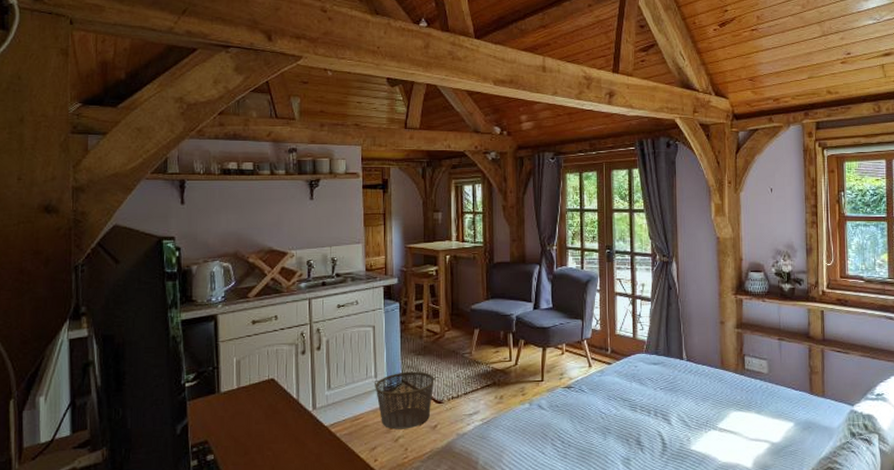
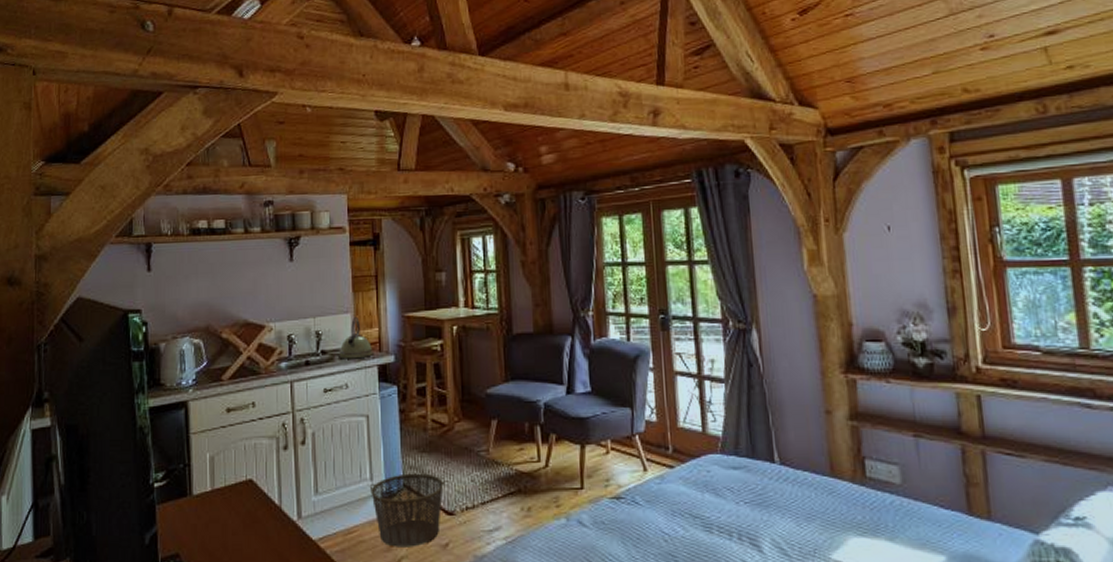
kettle: none [351,247,380,281] -> present [339,317,373,359]

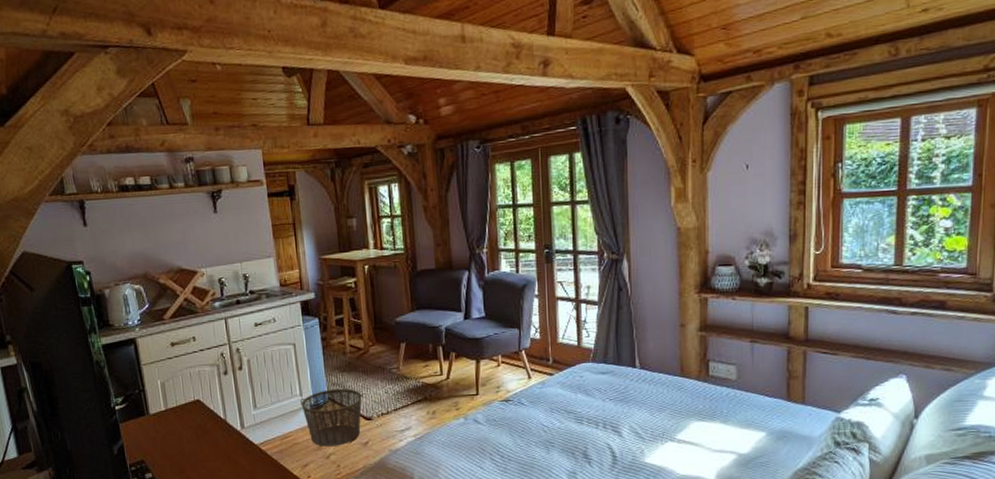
kettle: present [339,317,373,359] -> none [265,261,296,298]

